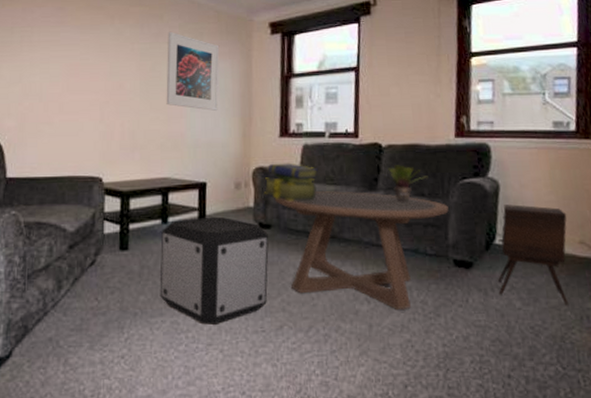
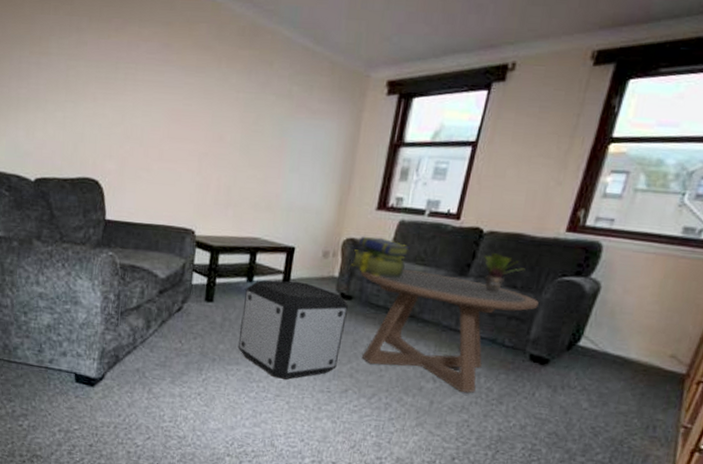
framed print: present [166,31,220,111] -> none [265,81,329,175]
side table: present [498,204,569,306] -> none [569,308,666,414]

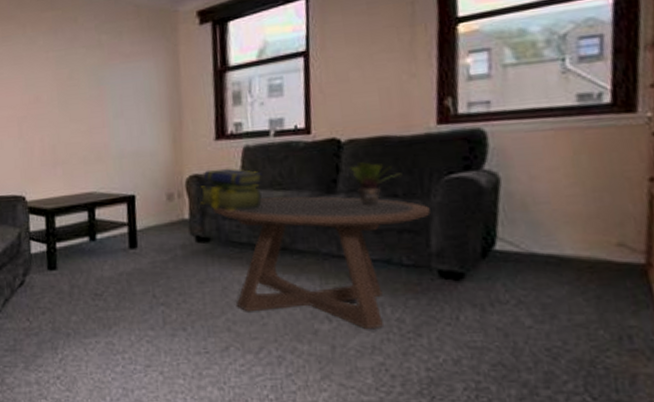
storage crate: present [237,280,348,380] -> none [90,231,210,345]

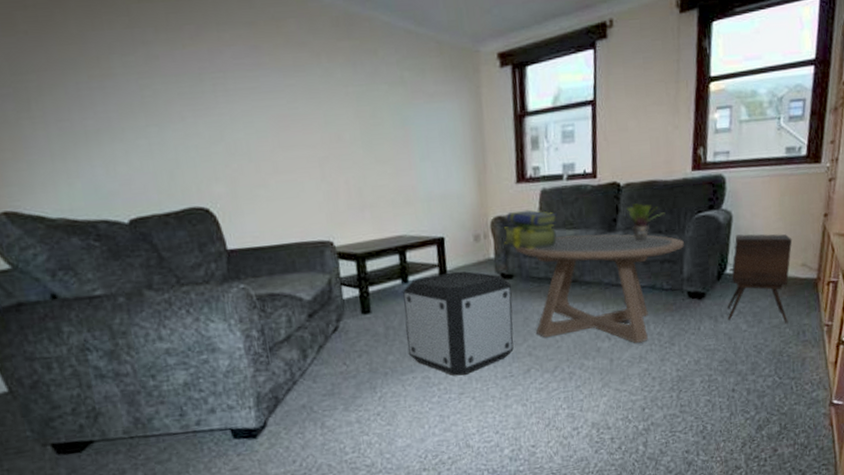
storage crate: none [90,231,210,345] -> present [403,271,514,376]
side table: none [499,201,602,323] -> present [727,234,793,324]

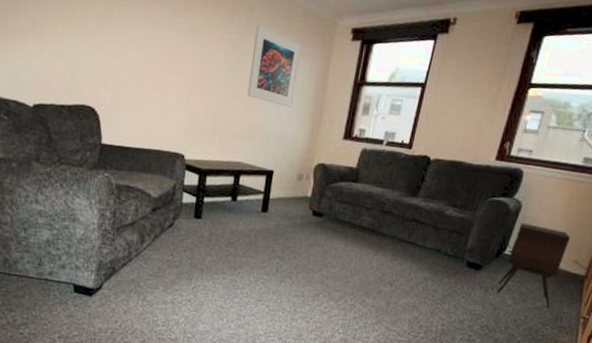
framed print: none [385,69,449,159] -> present [247,24,303,108]
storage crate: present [403,271,514,376] -> none [223,199,319,286]
stack of books: present [503,209,557,250] -> none [321,161,371,198]
coffee table: present [514,234,684,343] -> none [329,190,474,295]
potted plant: present [623,203,666,241] -> none [427,177,464,210]

